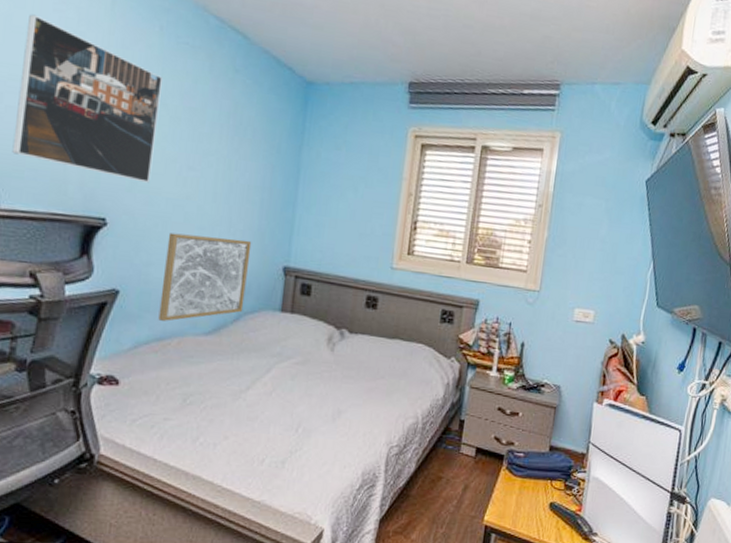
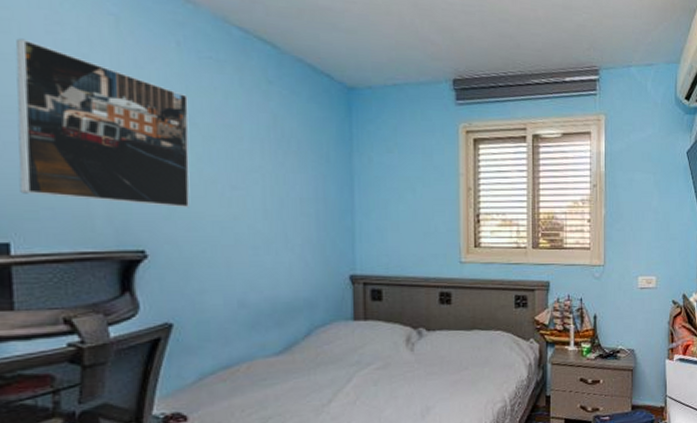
wall art: present [158,232,252,322] -> none [220,254,314,348]

